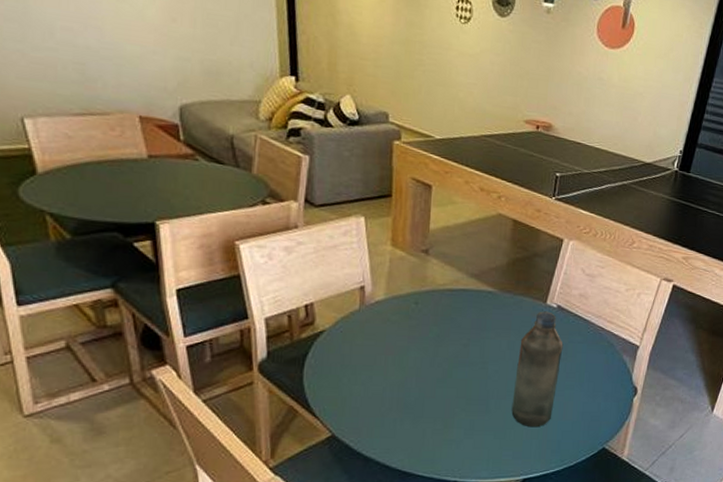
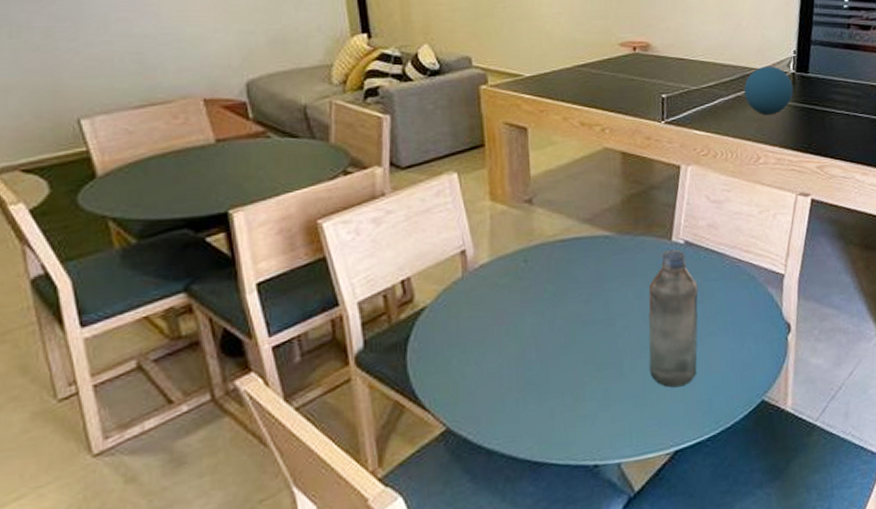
ball: none [629,160,674,206] -> present [743,65,794,116]

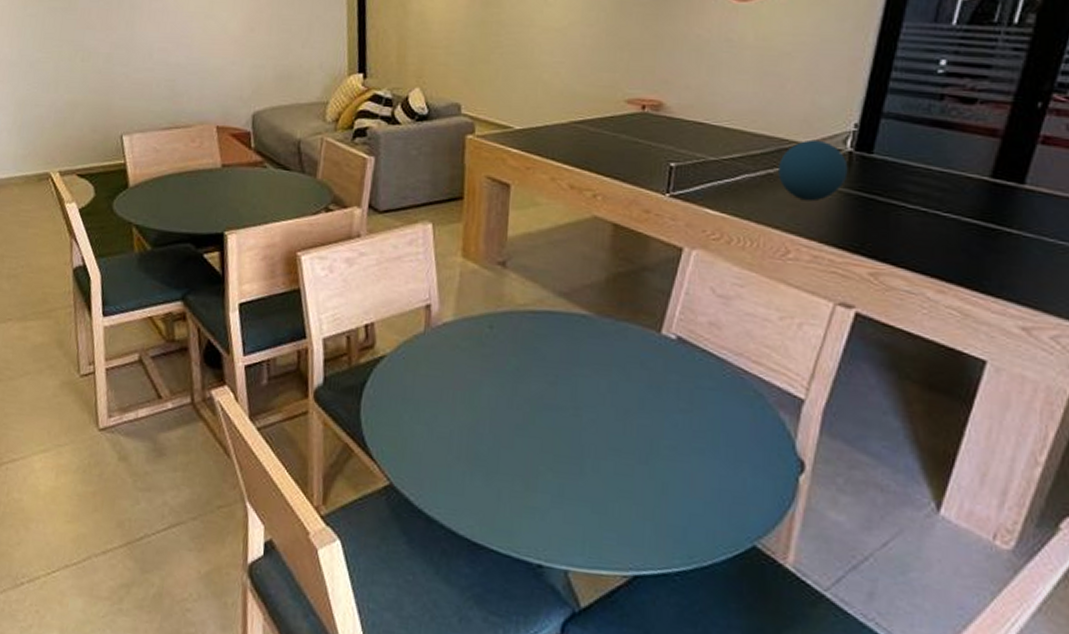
water bottle: present [648,249,698,388] -> none [615,343,687,504]

